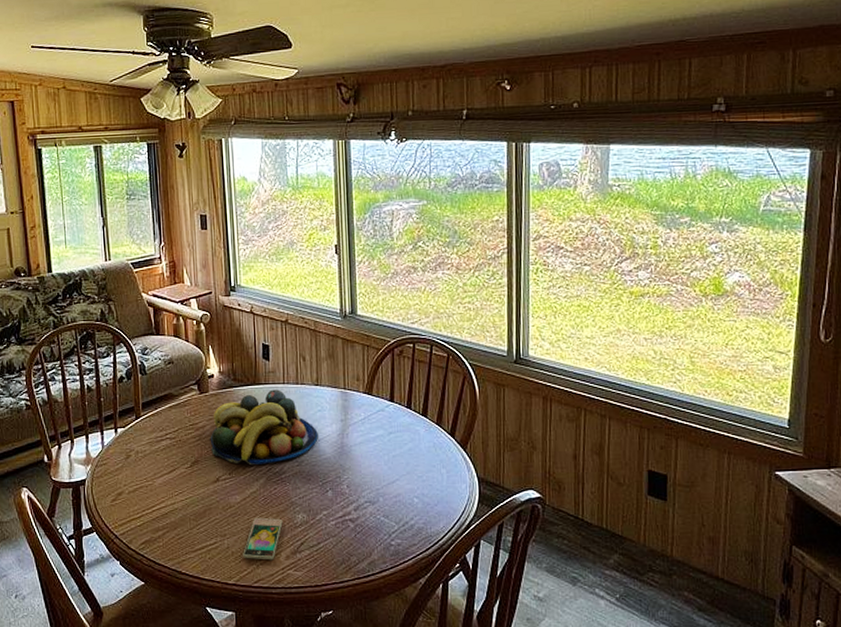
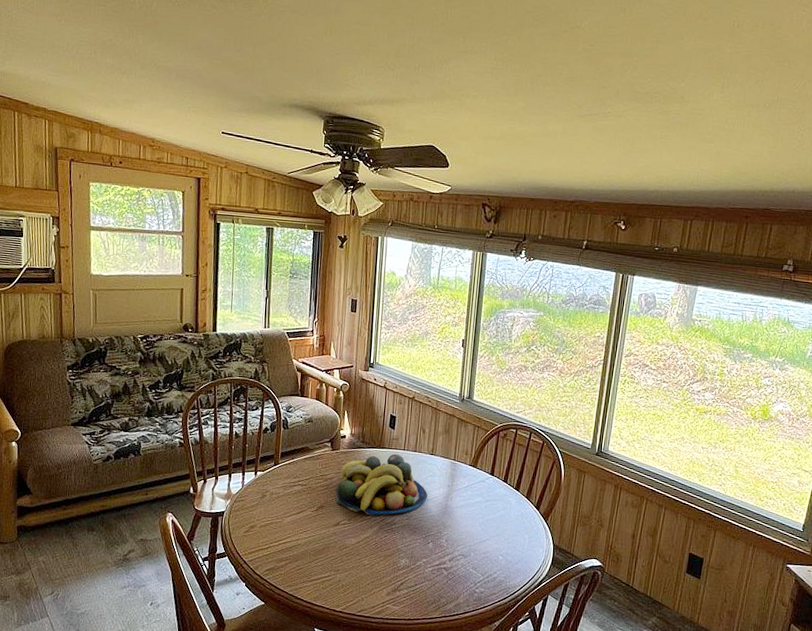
smartphone: present [243,517,283,560] -> none [351,558,388,595]

